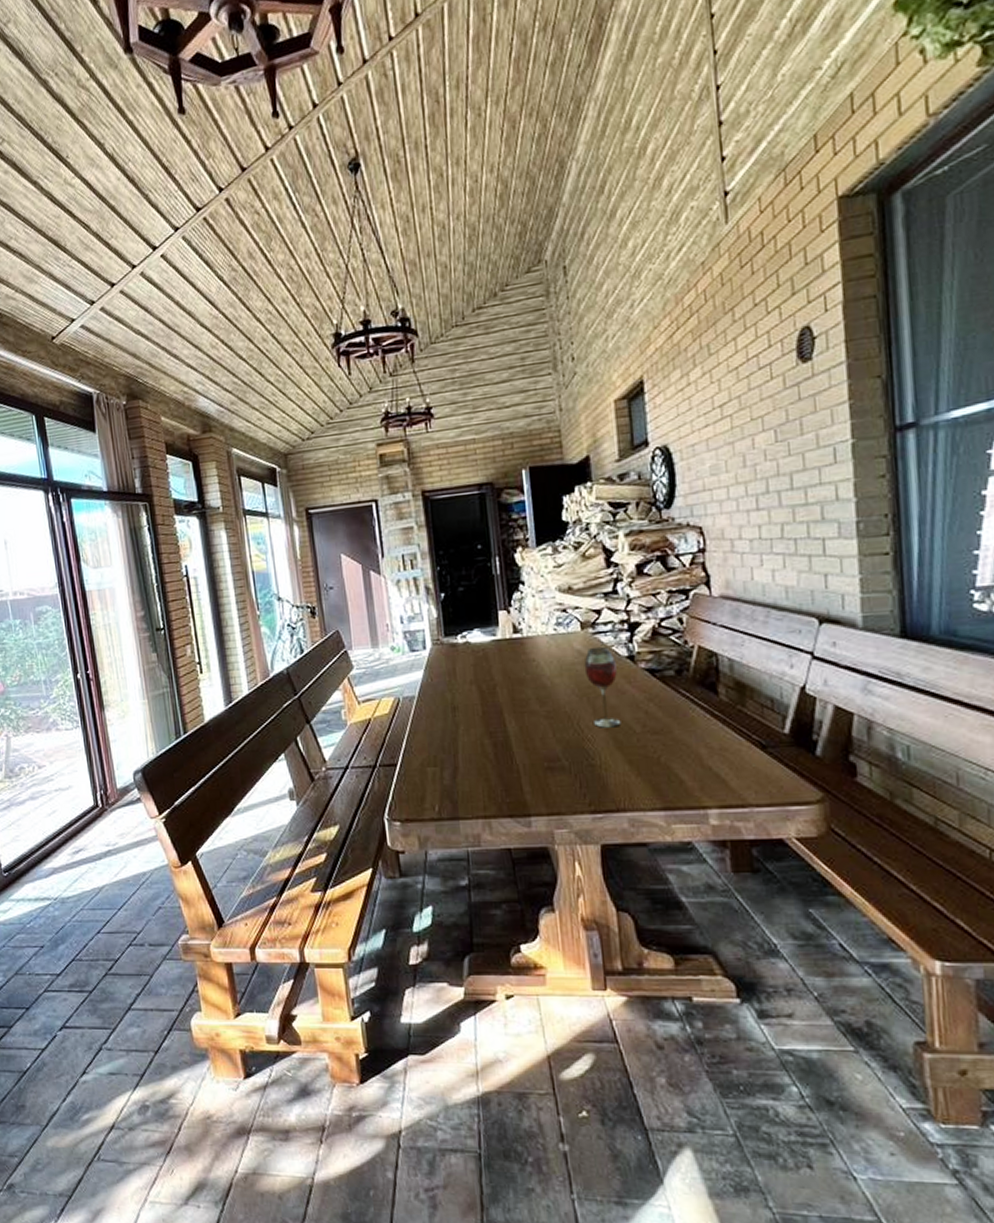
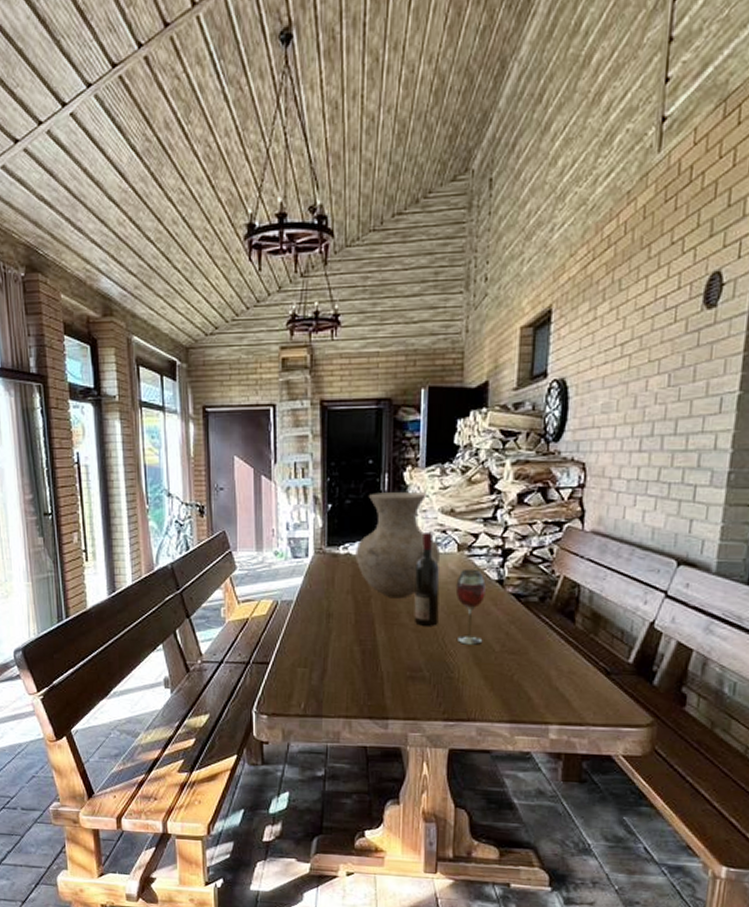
vase: none [474,572,563,685] -> present [355,491,440,599]
wine bottle: none [539,612,571,712] -> present [414,531,440,626]

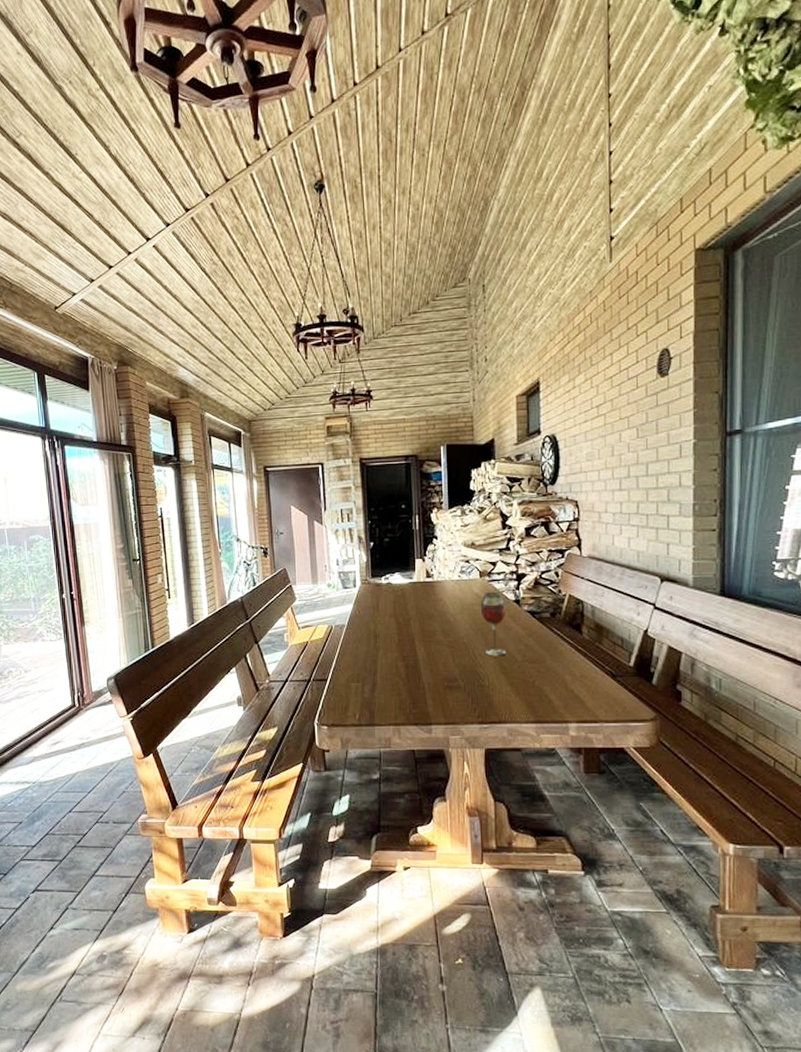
vase: present [355,491,440,599] -> none [395,529,465,619]
wine bottle: present [414,531,440,626] -> none [446,562,468,642]

